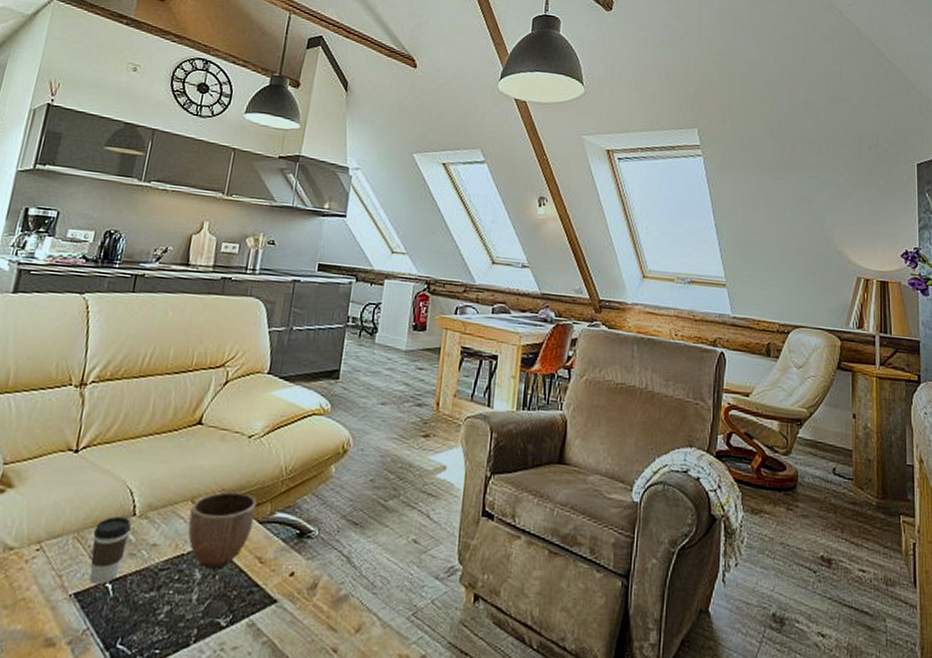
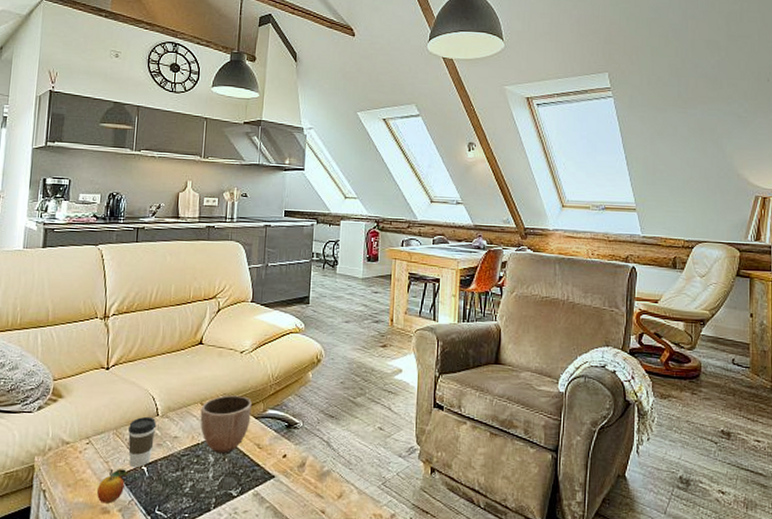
fruit: none [41,585,92,633] -> present [96,468,132,504]

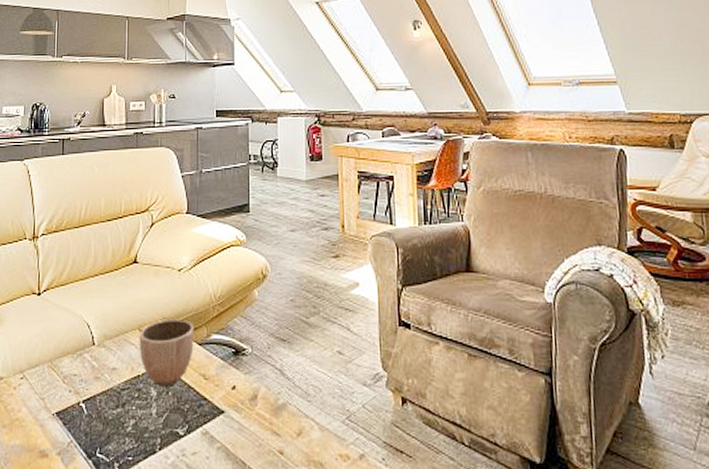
fruit: present [96,468,132,504] -> none [33,406,70,446]
coffee cup: present [127,416,157,467] -> none [63,346,93,404]

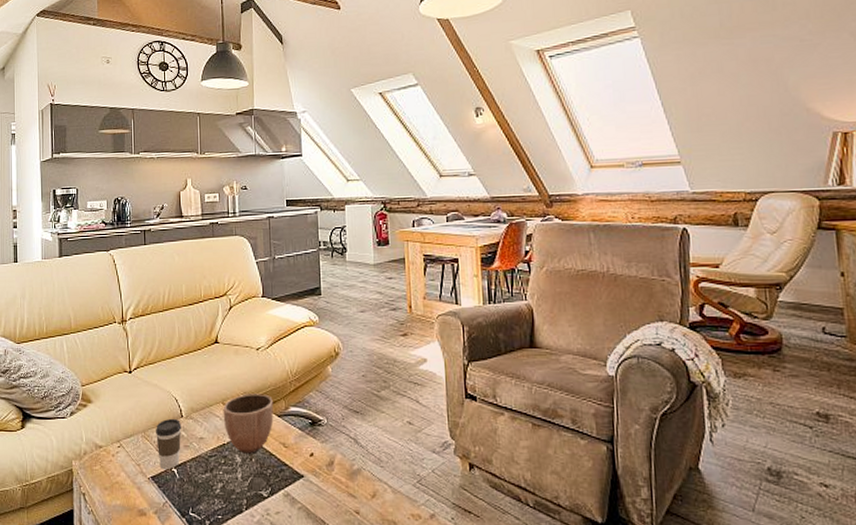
coffee cup: none [63,346,93,404] -> present [155,418,182,469]

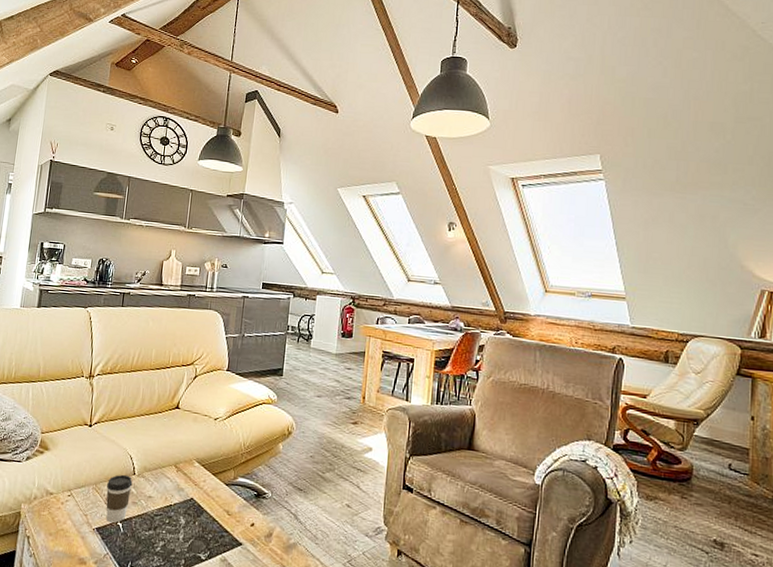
decorative bowl: present [223,393,274,454] -> none [173,460,223,517]

